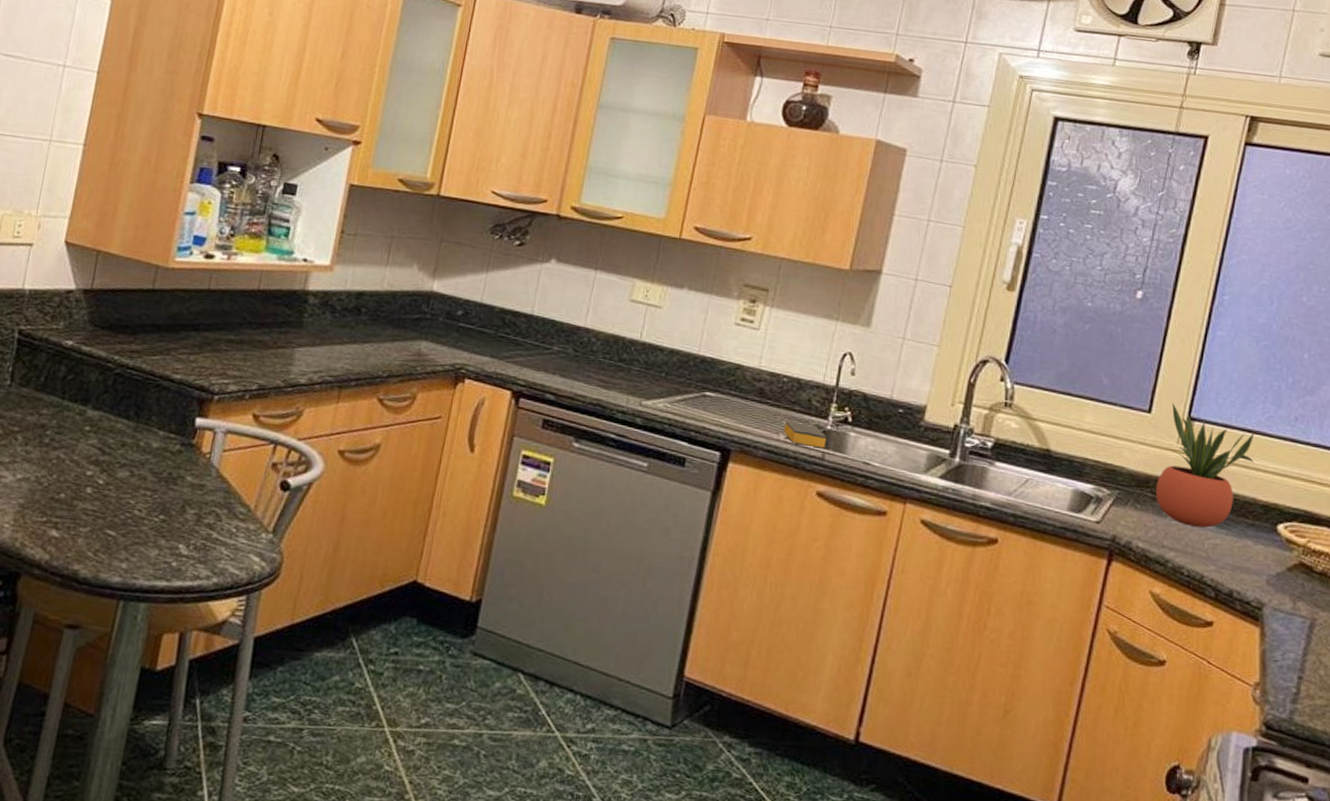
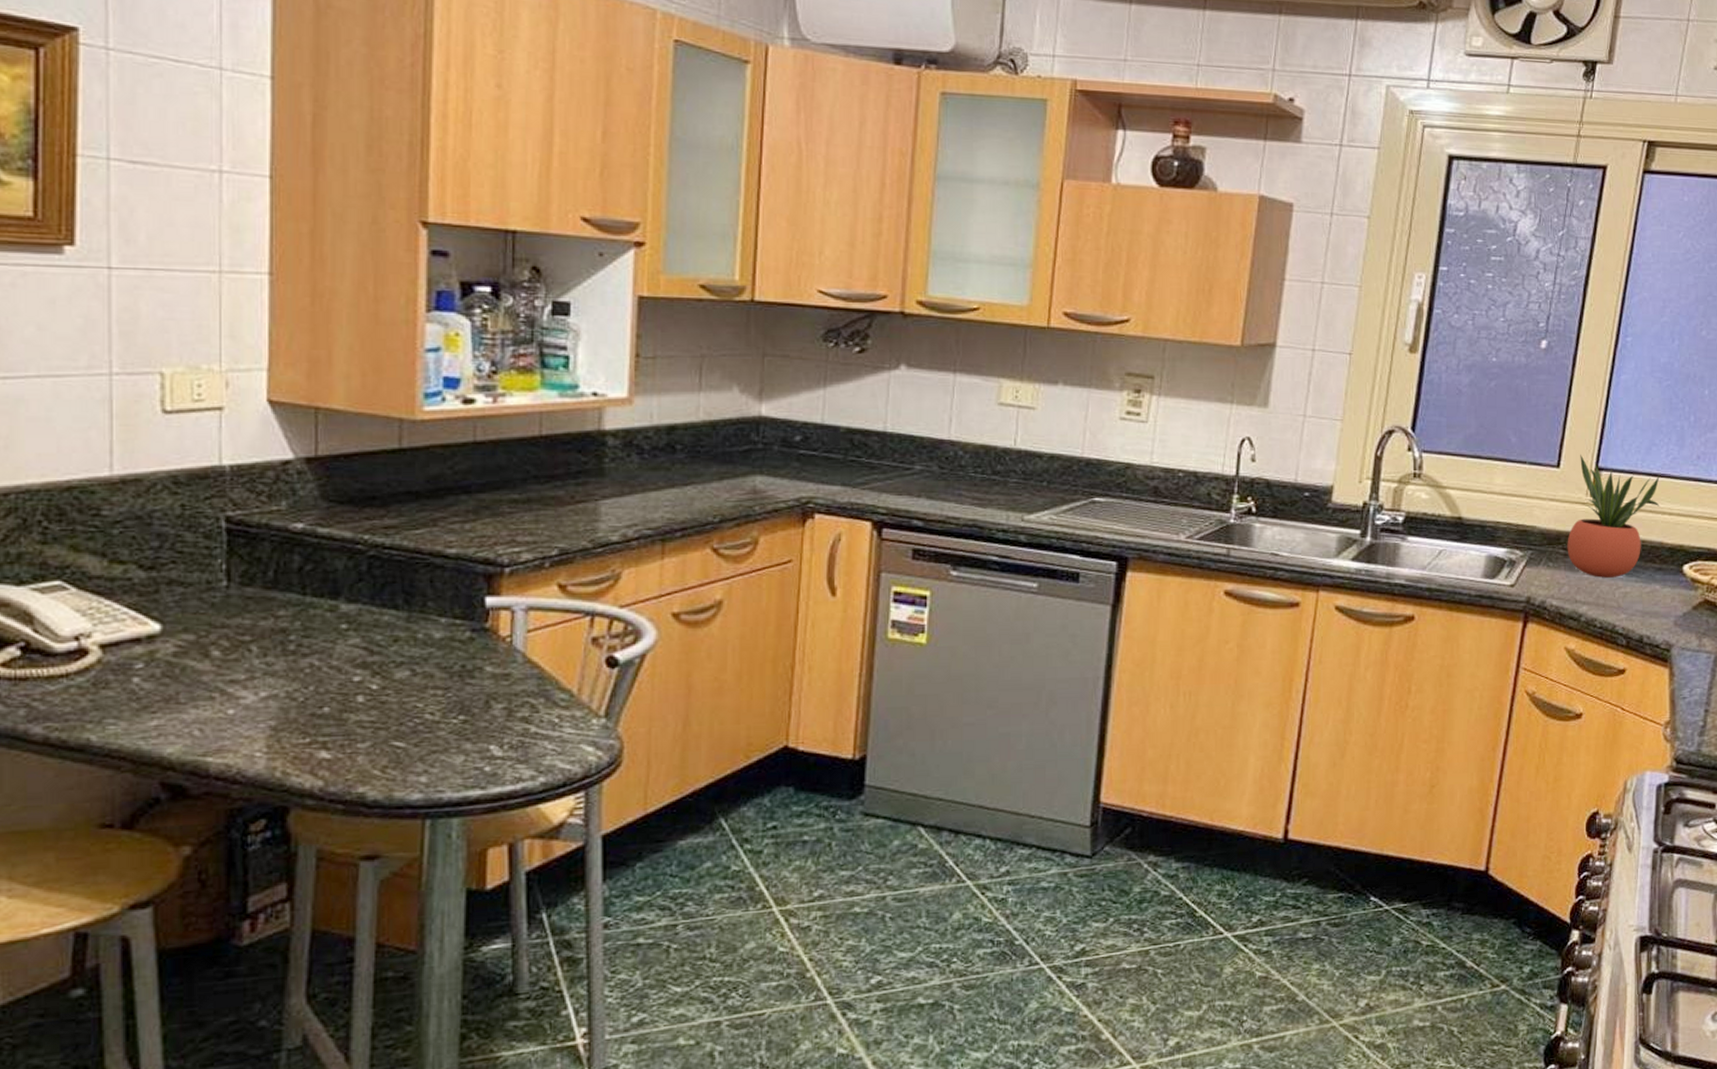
sponge: present [783,421,827,449] -> none [1183,519,1231,545]

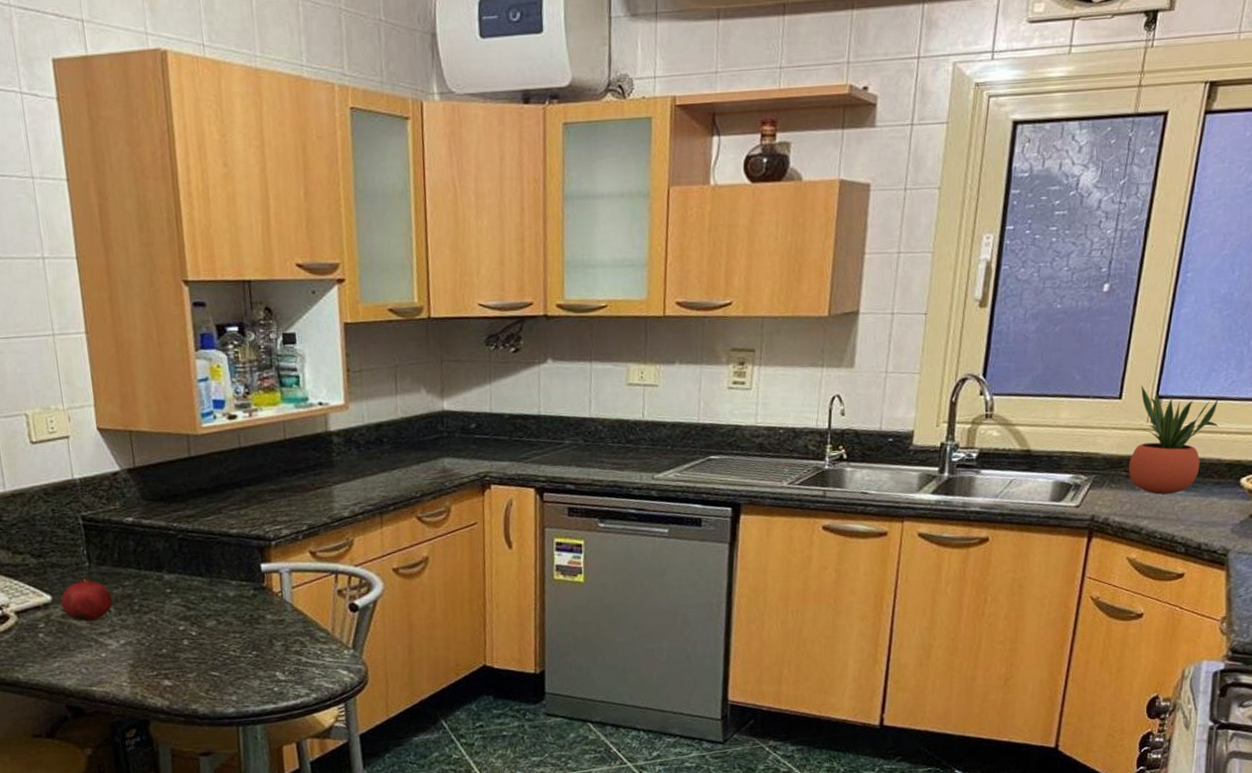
fruit: none [176,599,257,664] -> present [61,576,113,622]

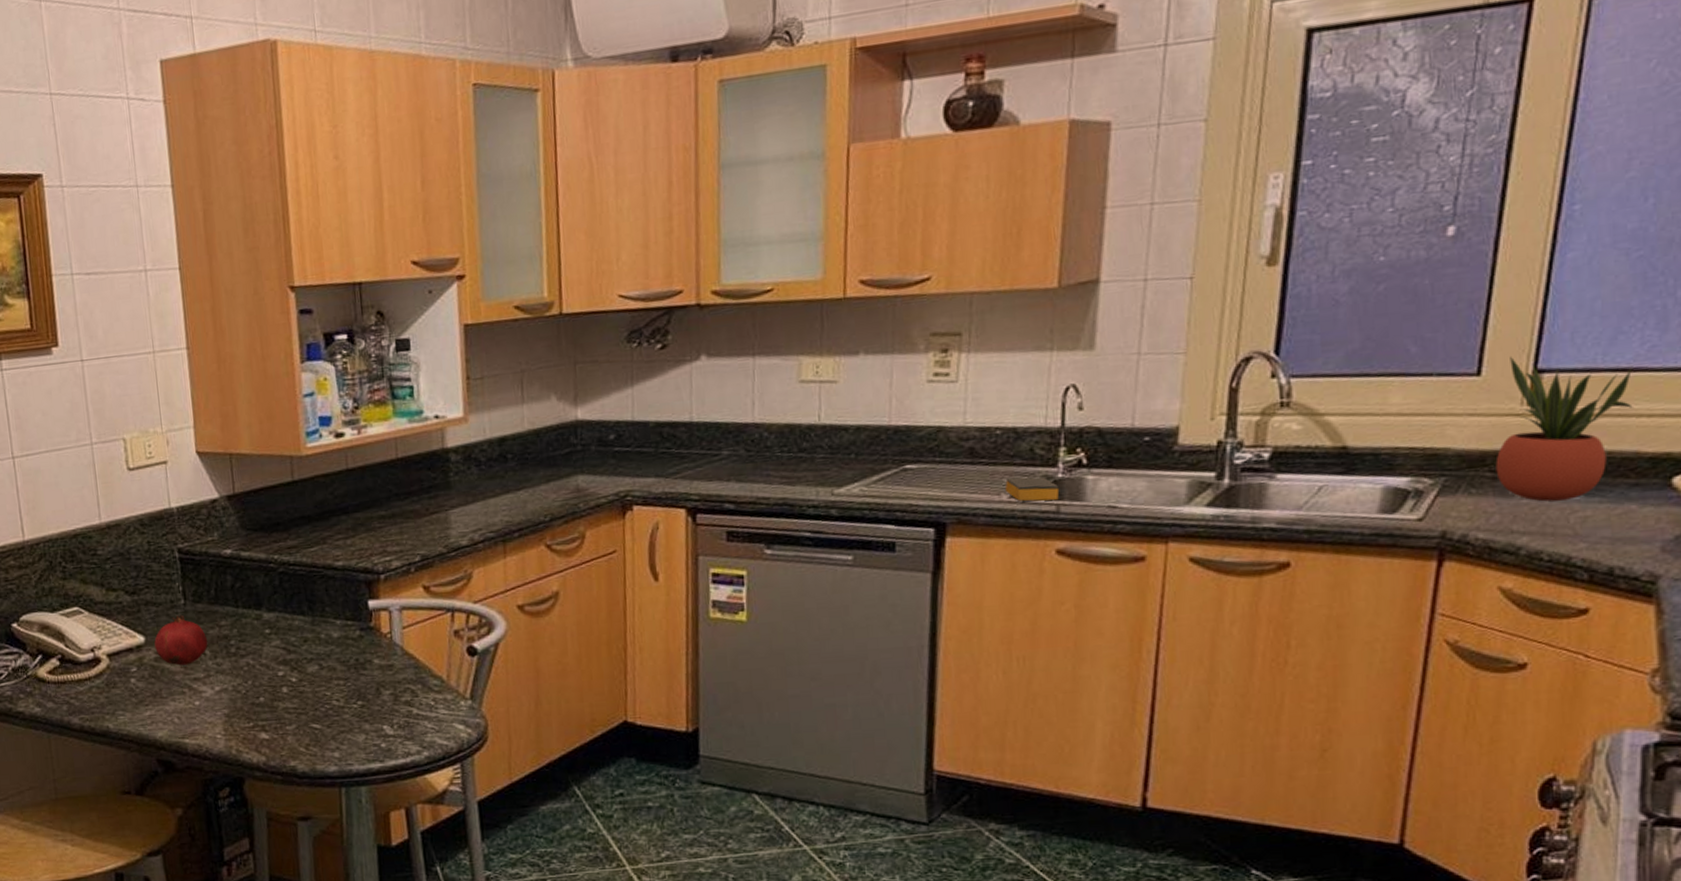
sponge: none [785,468,826,488] -> present [1004,477,1060,502]

